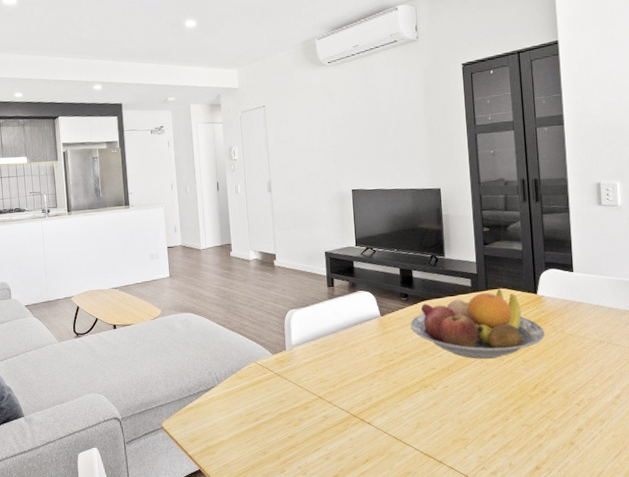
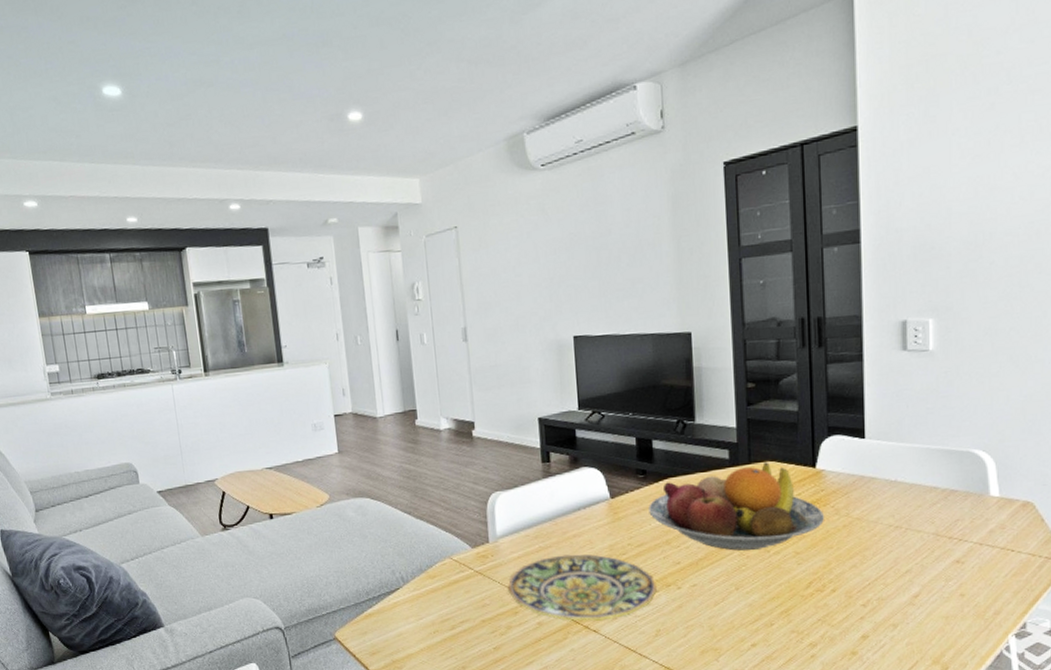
plate: none [300,360,417,415] -> present [507,554,657,621]

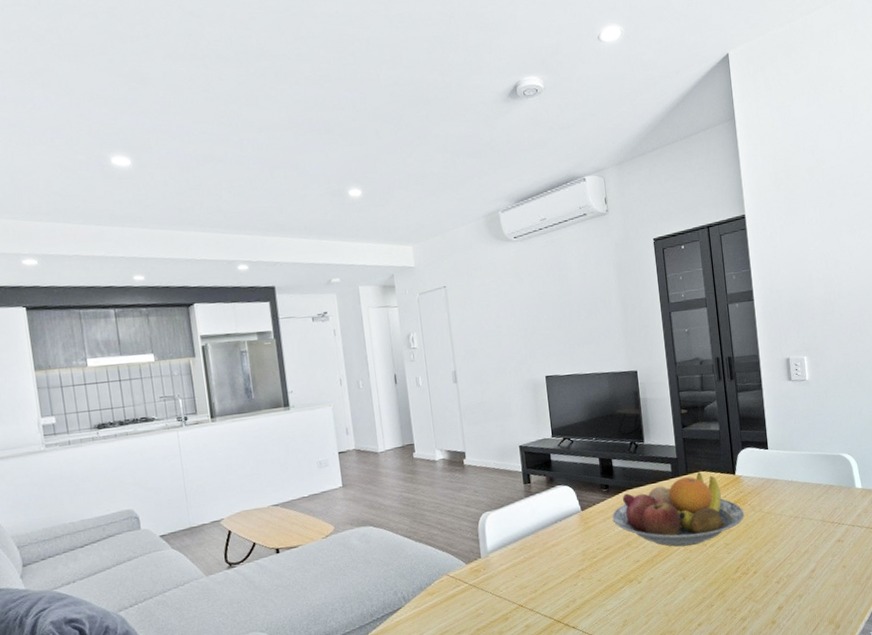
plate: present [507,554,657,621] -> none [498,560,622,621]

